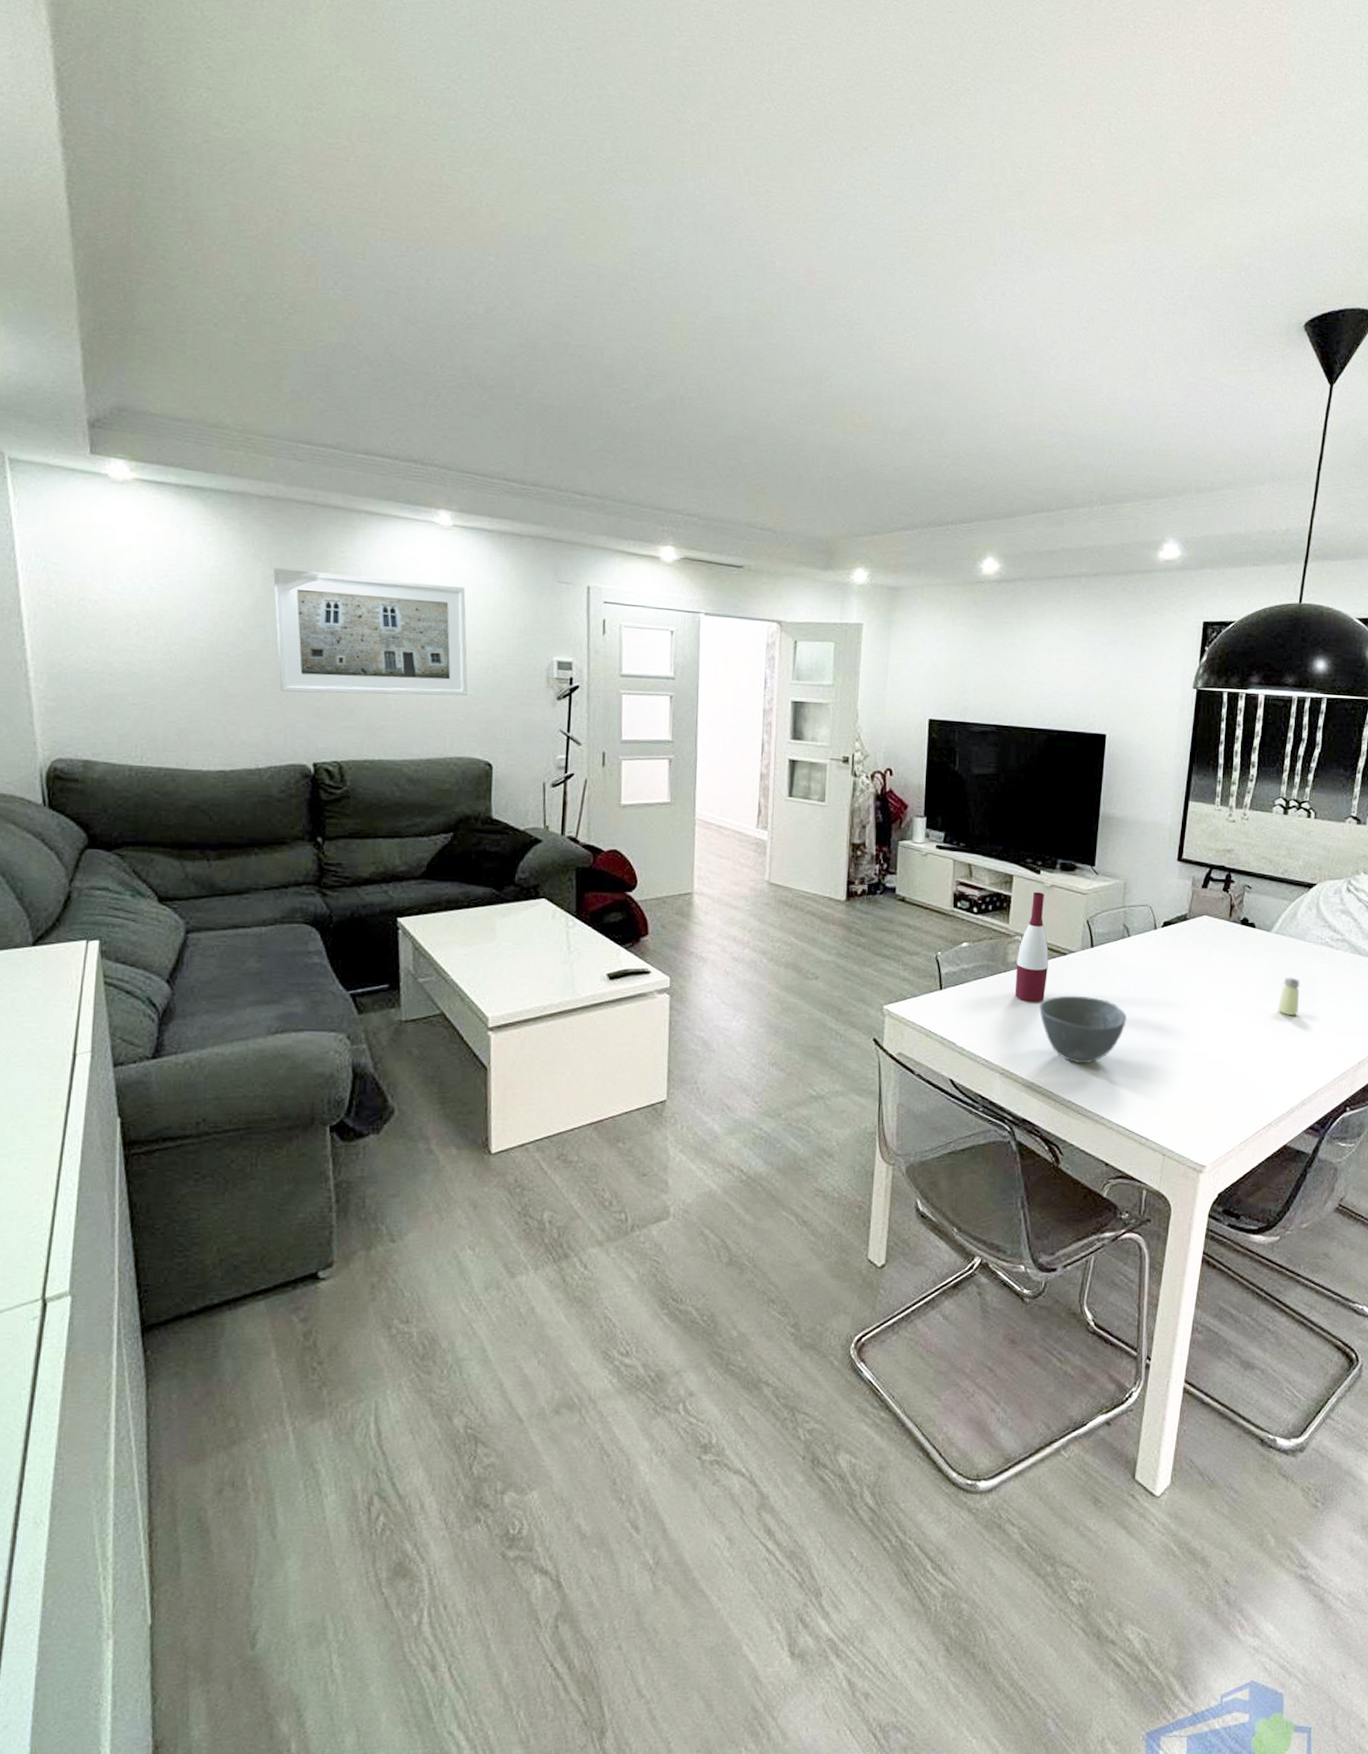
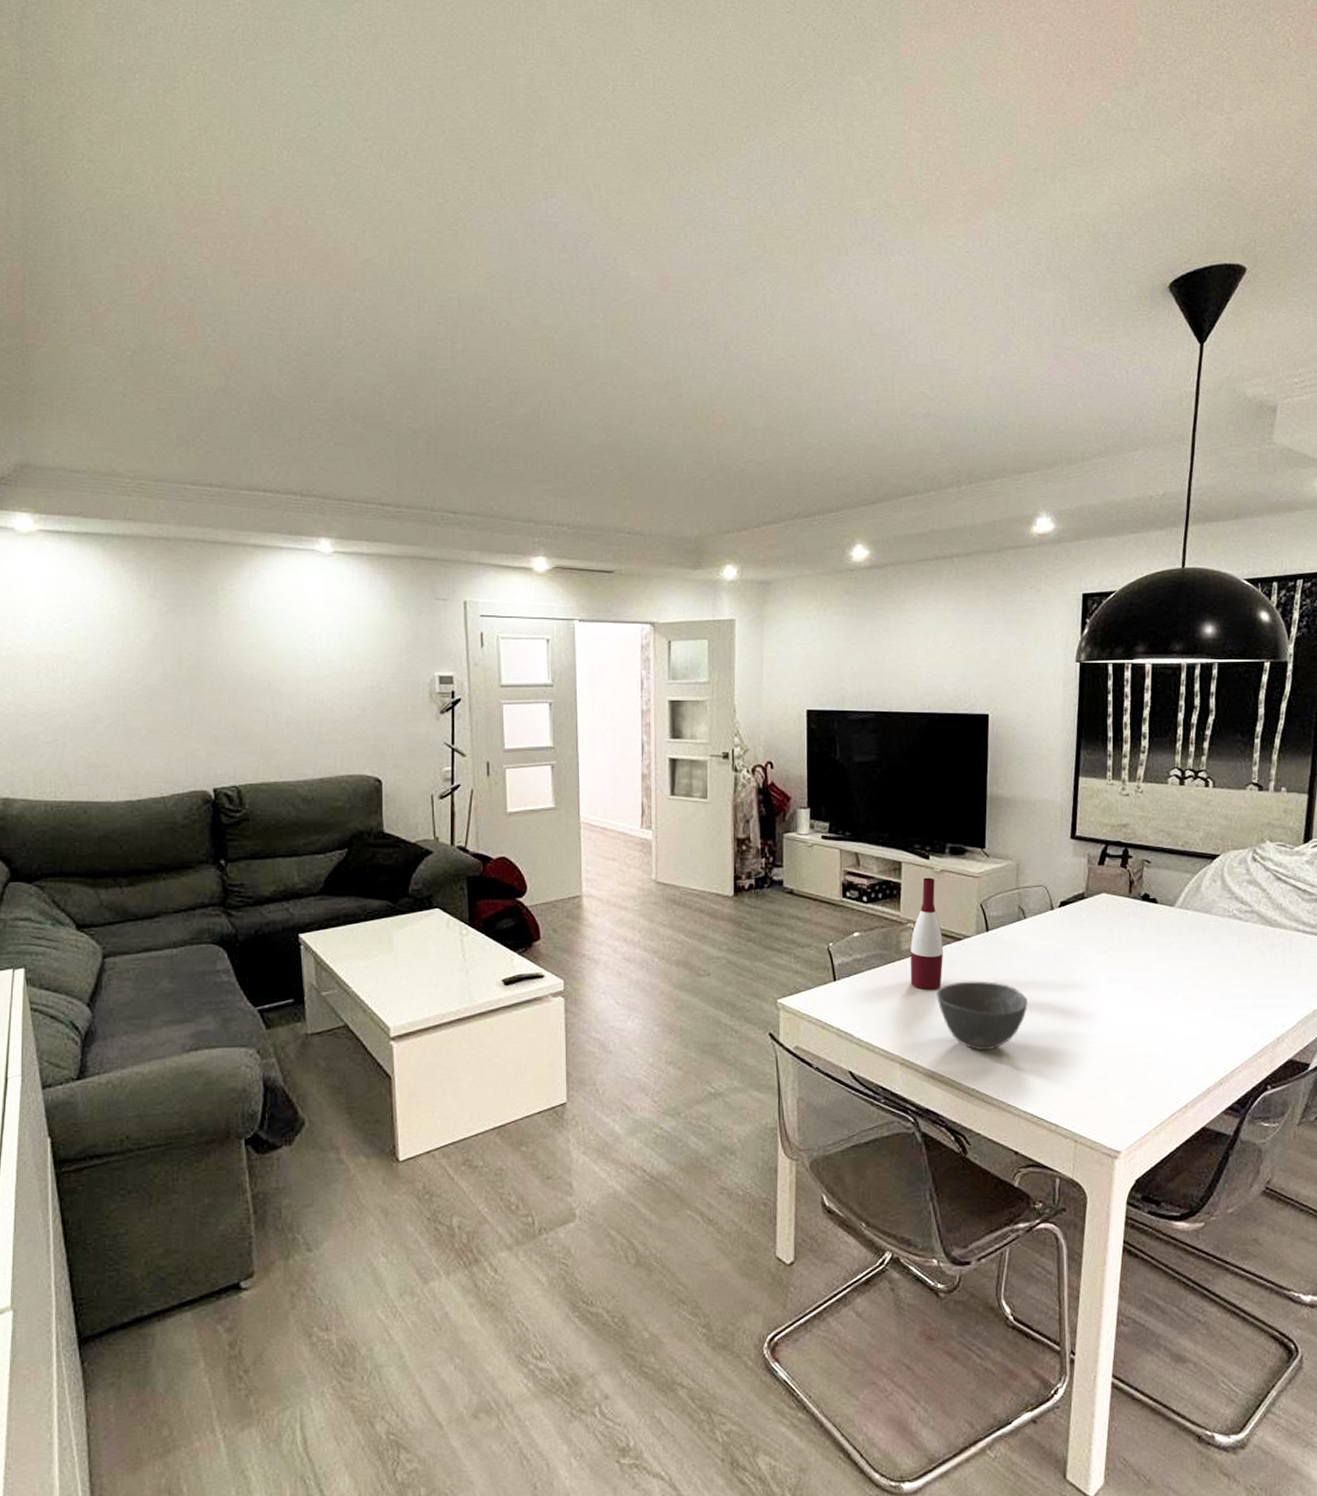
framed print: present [273,568,468,697] -> none [168,605,354,723]
saltshaker: present [1278,977,1300,1016] -> none [1187,953,1209,993]

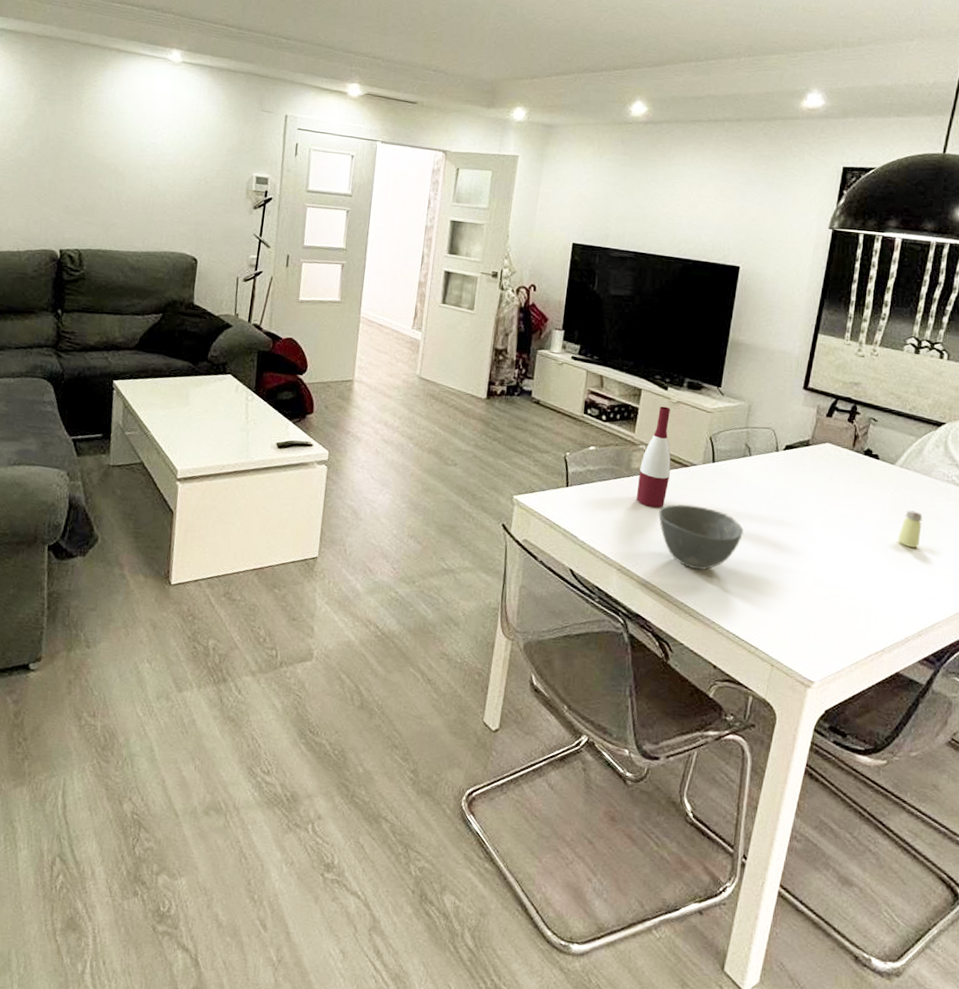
saltshaker: none [1187,953,1209,993] -> present [898,510,923,548]

